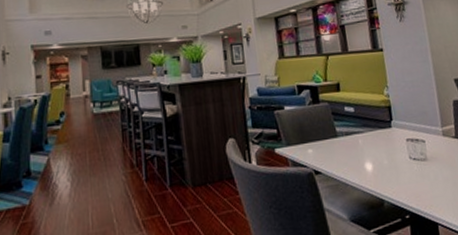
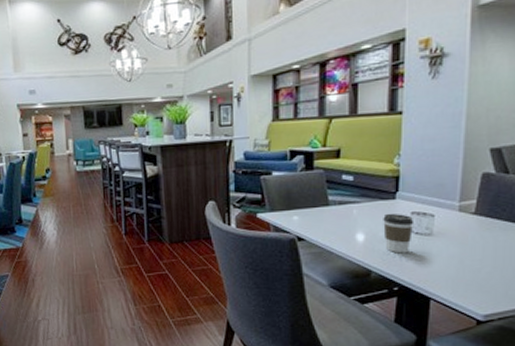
coffee cup: none [384,141,412,180] -> present [383,213,415,254]

